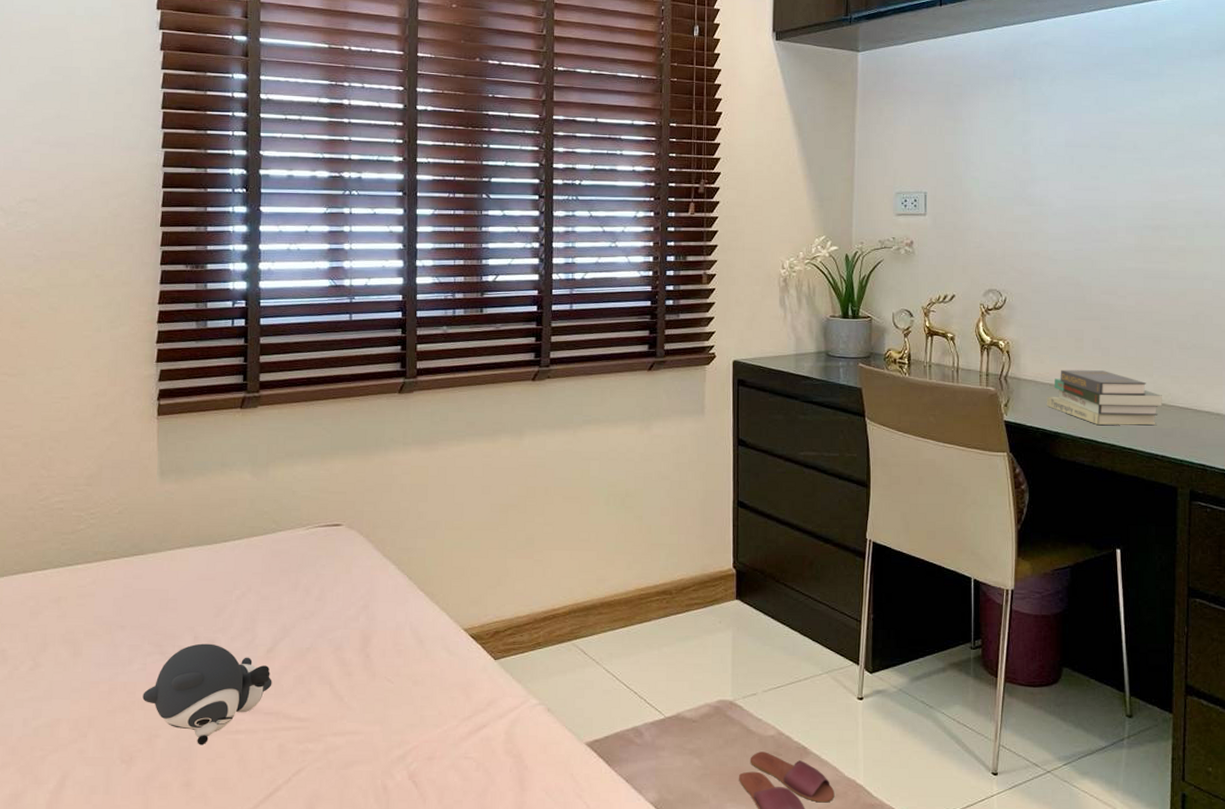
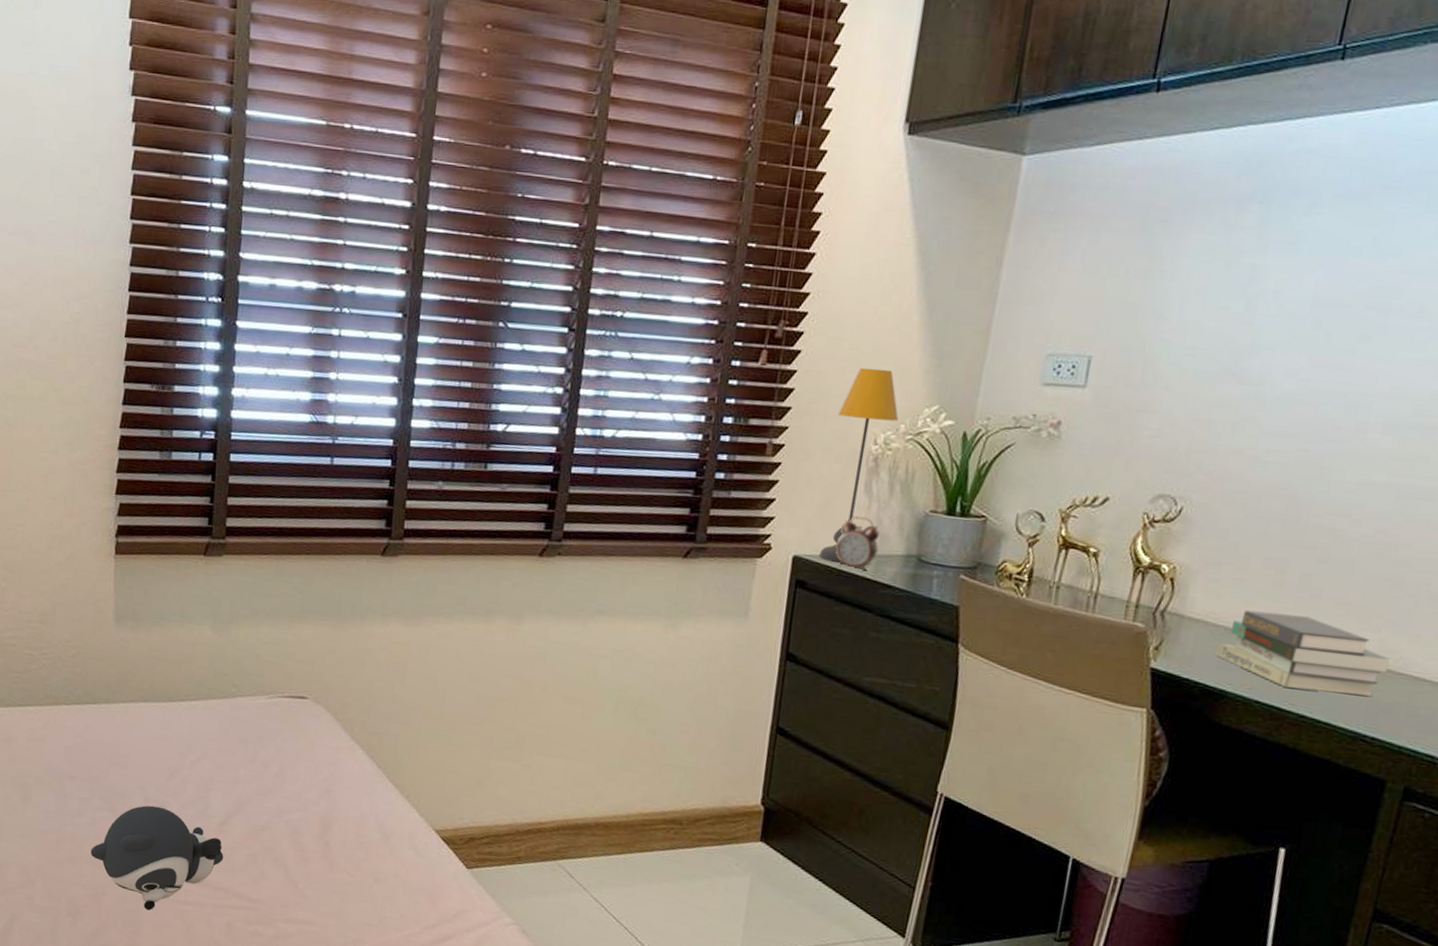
table lamp: none [752,211,797,364] -> present [819,367,899,564]
alarm clock: none [764,325,796,369] -> present [835,516,880,572]

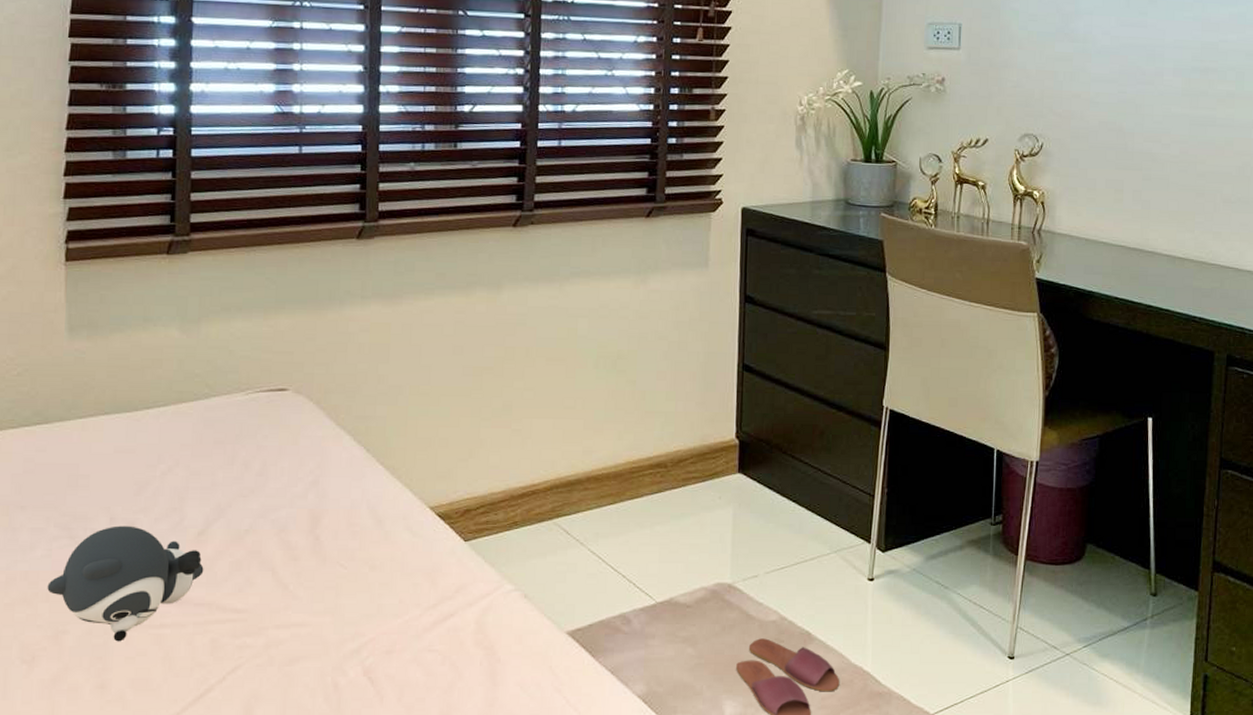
table lamp: present [819,367,899,564] -> none [764,40,817,212]
alarm clock: present [835,516,880,572] -> none [777,169,813,218]
books: present [1214,610,1390,696] -> none [1081,223,1203,285]

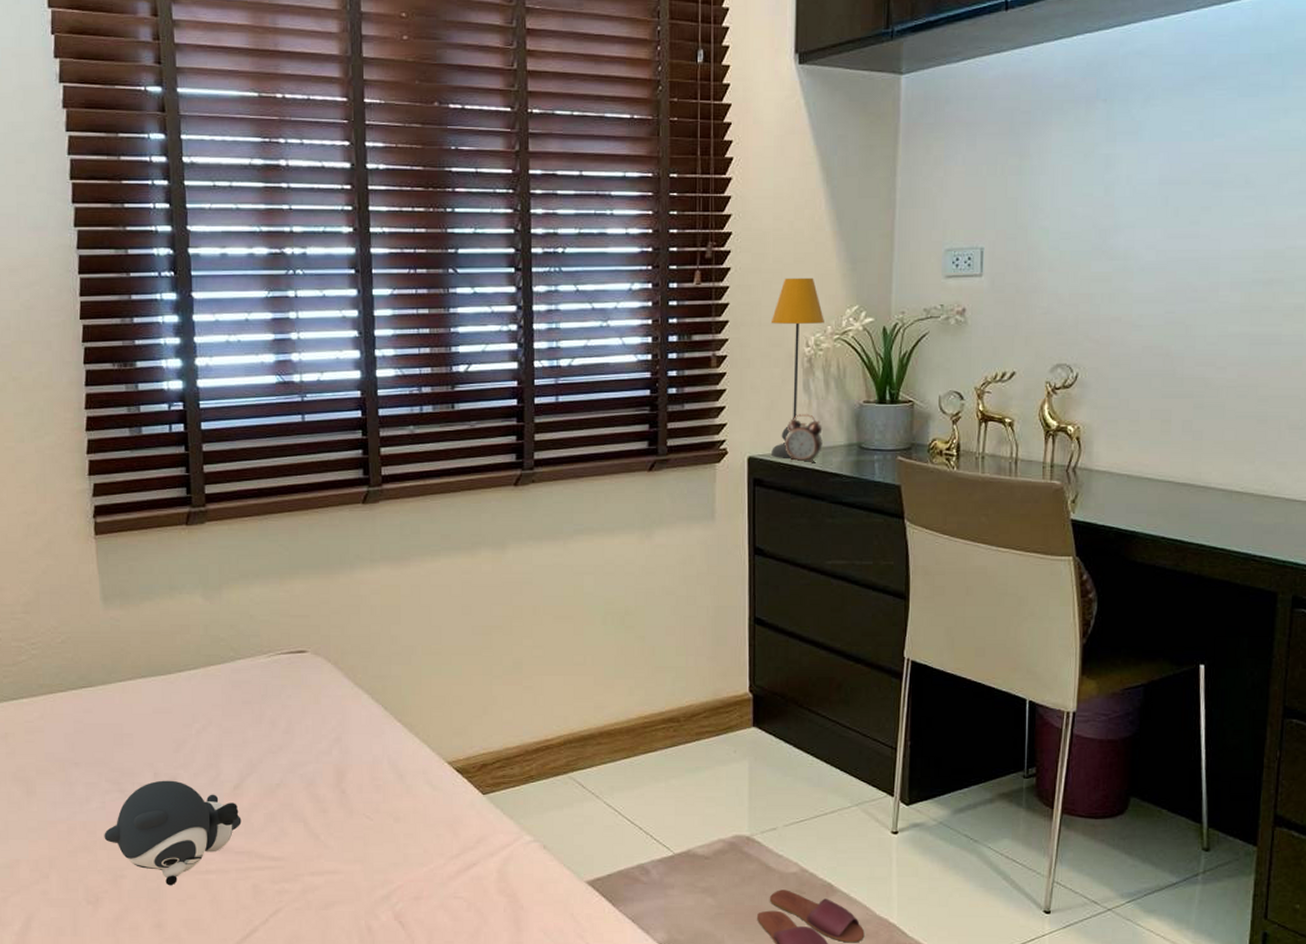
table lamp: none [764,40,817,212] -> present [770,277,824,460]
alarm clock: none [777,169,813,218] -> present [785,414,823,465]

